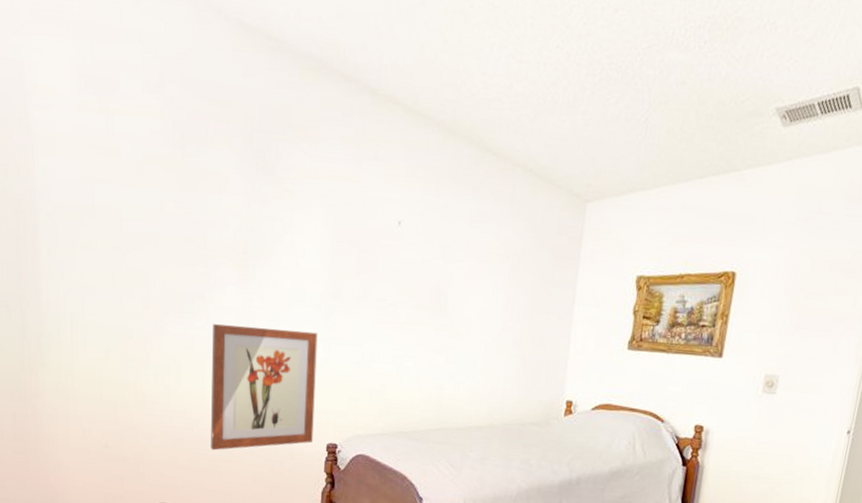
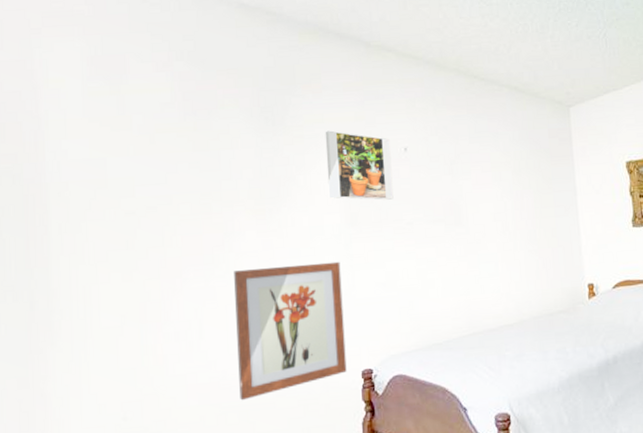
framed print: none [314,188,384,276] -> present [325,130,394,200]

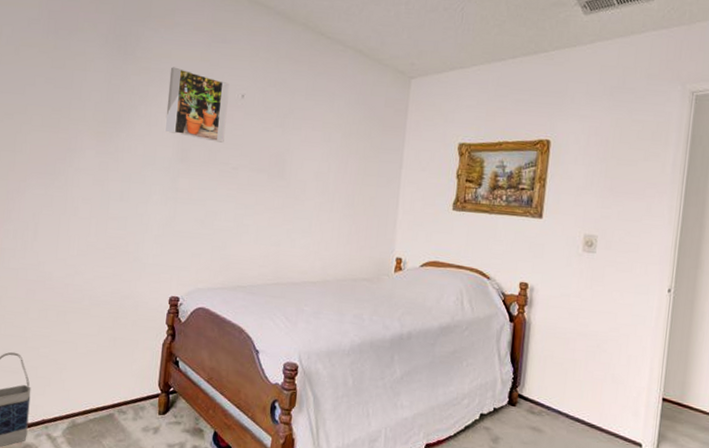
wall art: present [234,261,347,401] -> none [60,184,166,302]

